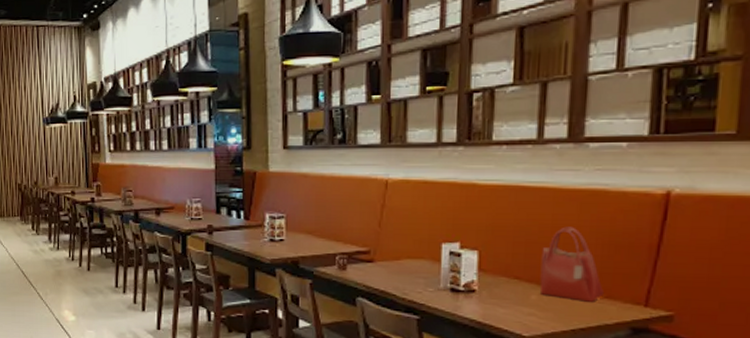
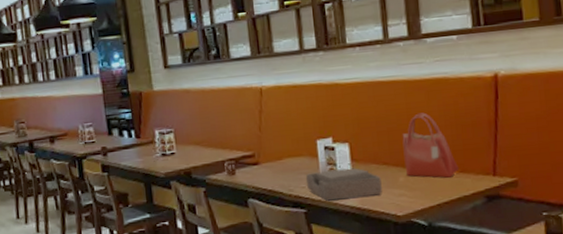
napkin holder: none [424,277,510,311] -> present [306,168,382,201]

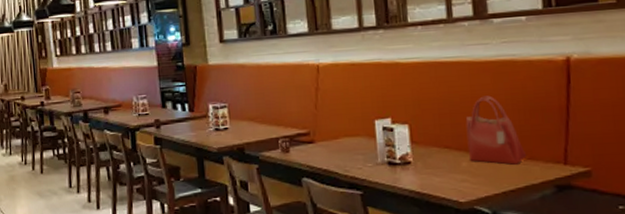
napkin holder: present [306,168,382,201] -> none [363,150,443,183]

